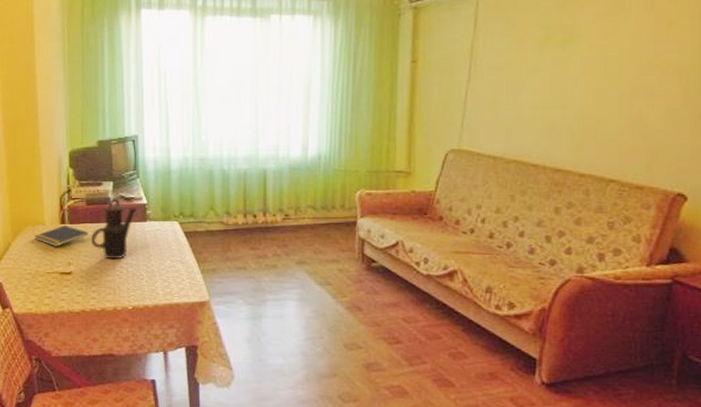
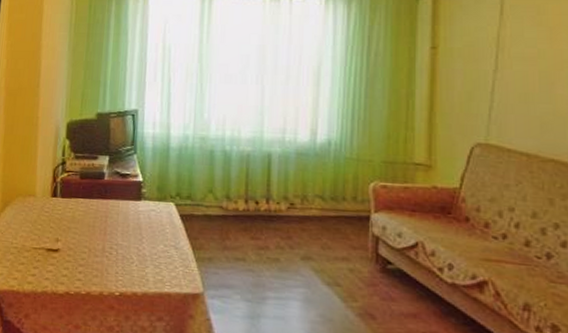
notepad: present [34,224,88,247] -> none [24,198,79,221]
teapot: present [90,198,137,260] -> none [81,173,132,239]

